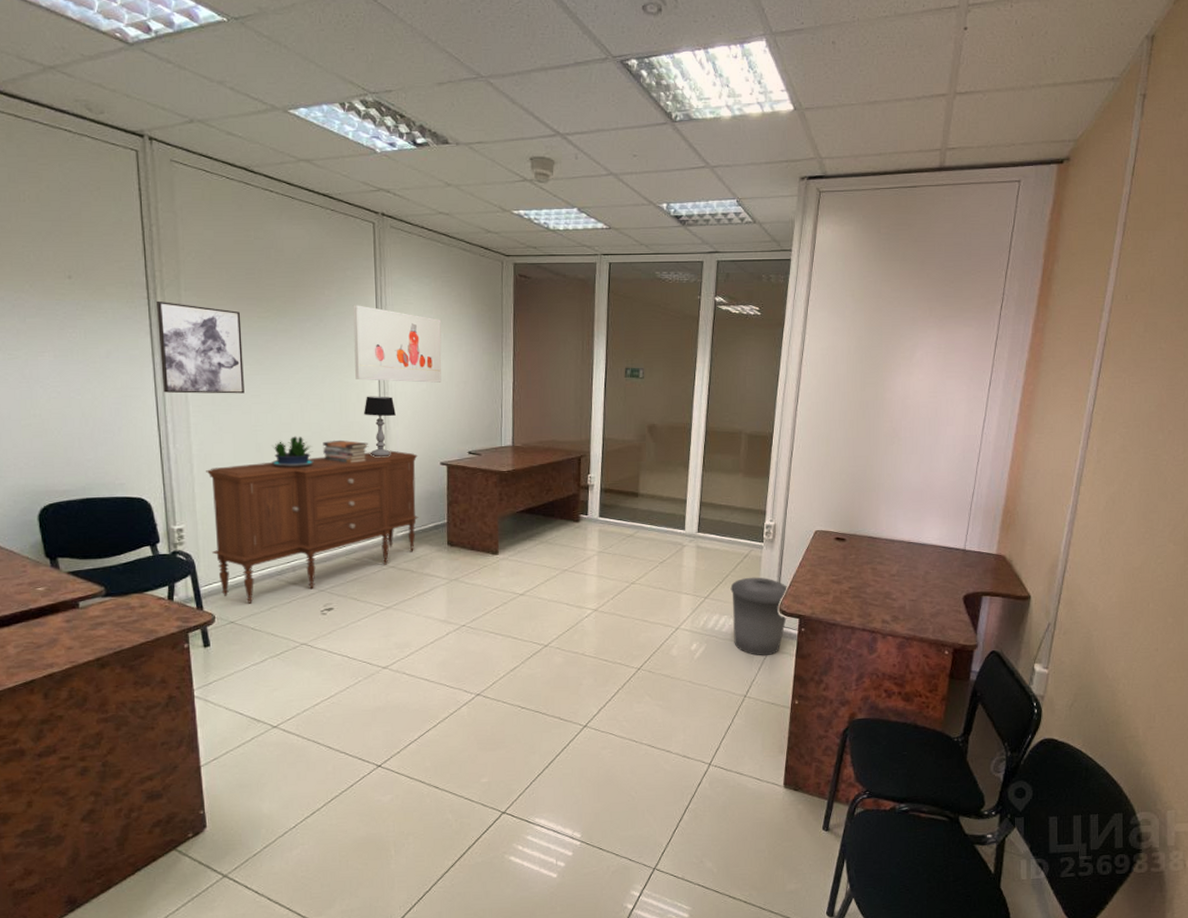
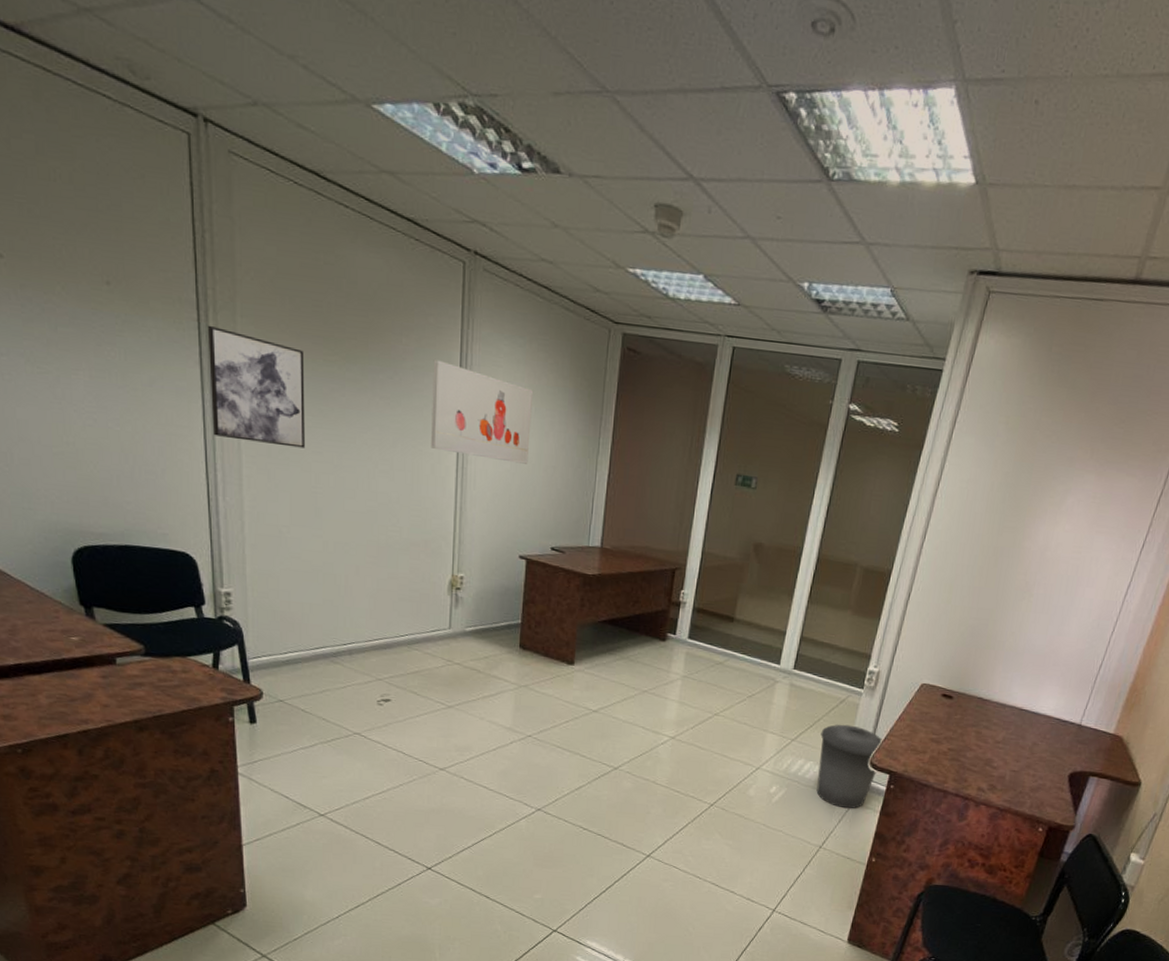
sideboard: present [206,450,419,604] -> none [258,529,495,684]
potted plant: present [271,436,314,467] -> none [331,504,379,541]
book stack: present [323,439,369,463] -> none [390,515,441,544]
table lamp: present [363,396,396,458] -> none [437,469,474,542]

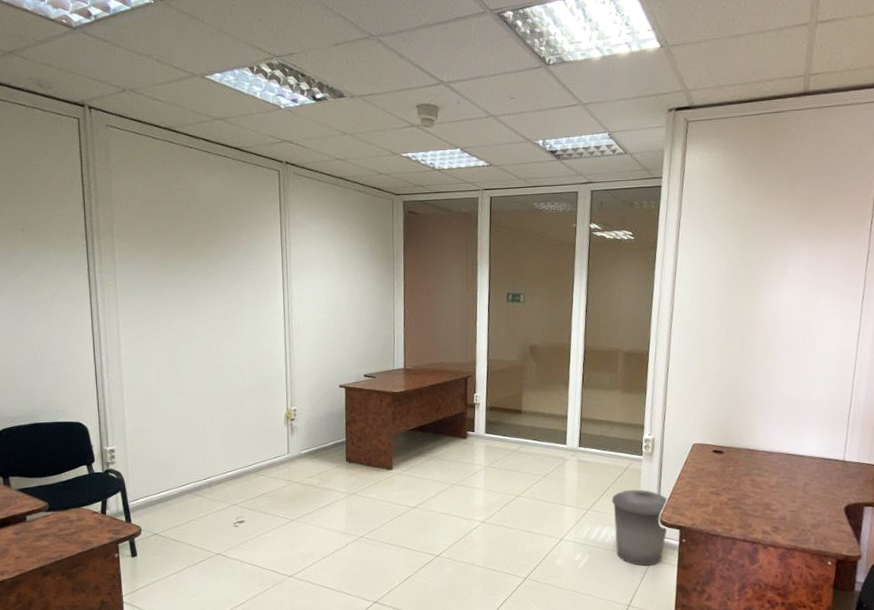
wall art: present [208,325,305,448] -> none [94,247,167,329]
wall art: present [431,360,533,464] -> none [261,244,340,313]

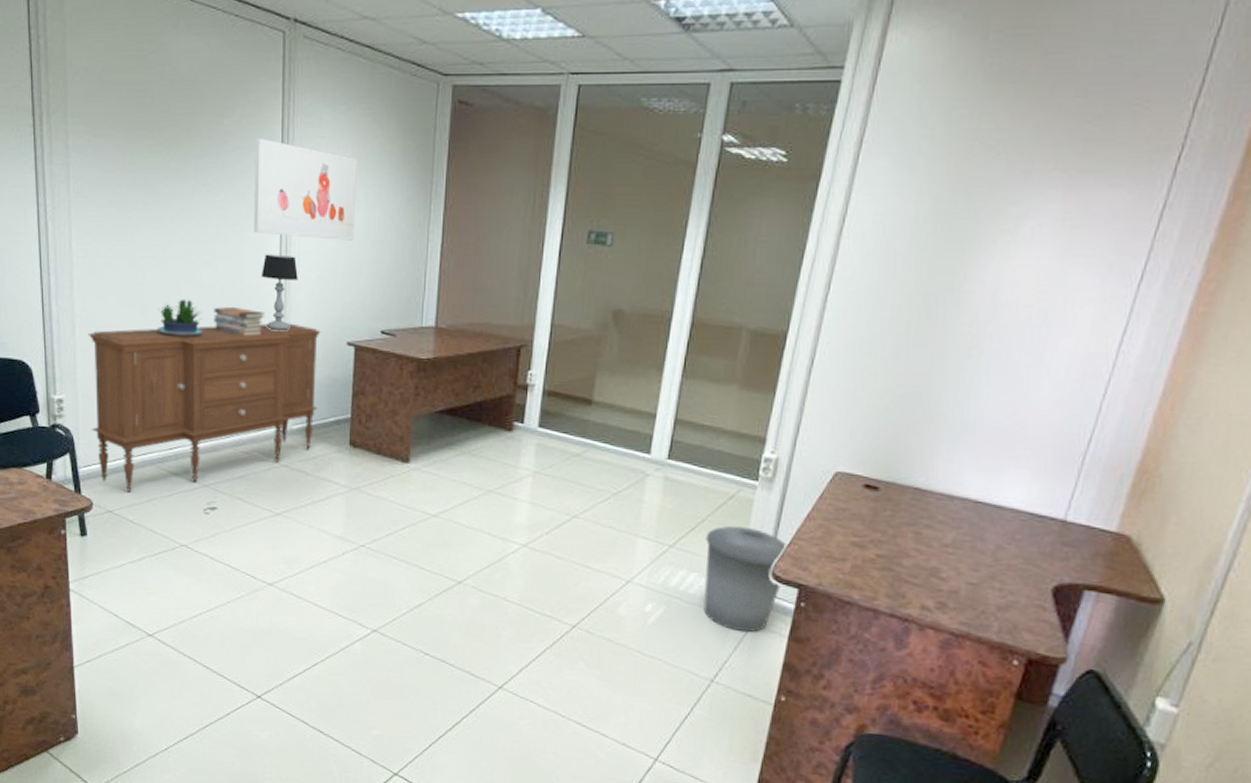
sideboard: none [134,375,320,517] -> present [88,323,321,492]
potted plant: none [190,364,227,393] -> present [157,298,203,337]
book stack: none [235,366,276,388] -> present [214,306,266,336]
wall art: none [261,244,340,313] -> present [254,138,357,241]
table lamp: none [270,326,299,382] -> present [260,254,298,332]

